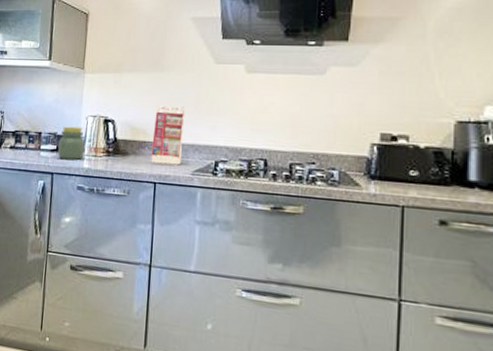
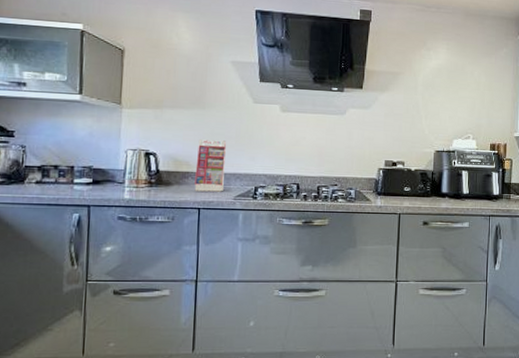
jar: present [57,126,85,160] -> none [94,159,125,192]

